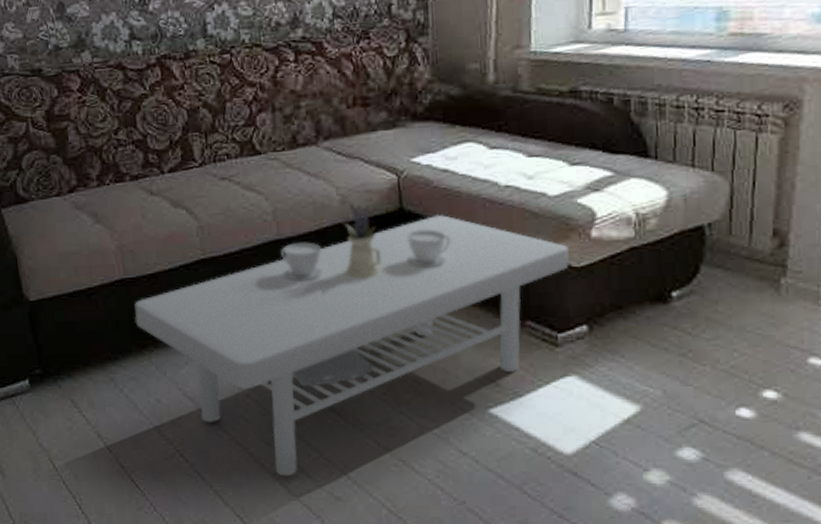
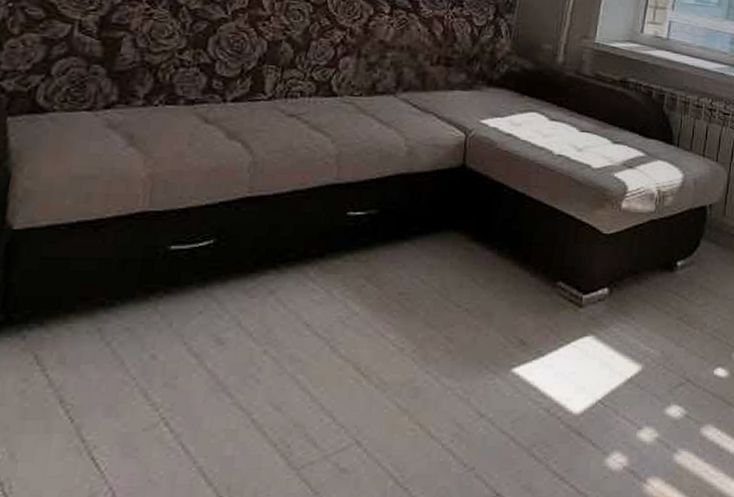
coffee table: present [134,202,570,477] -> none [148,155,603,447]

